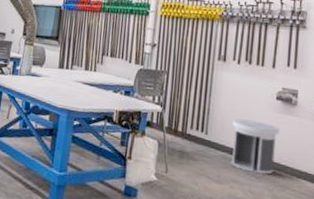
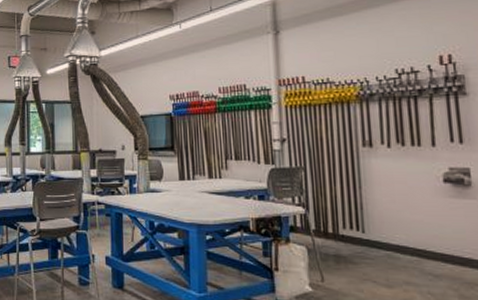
trash can: present [232,118,279,174] -> none [393,210,455,271]

